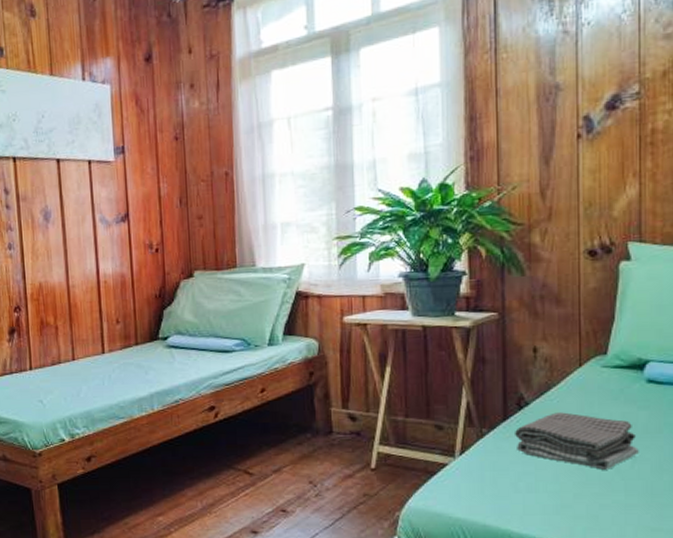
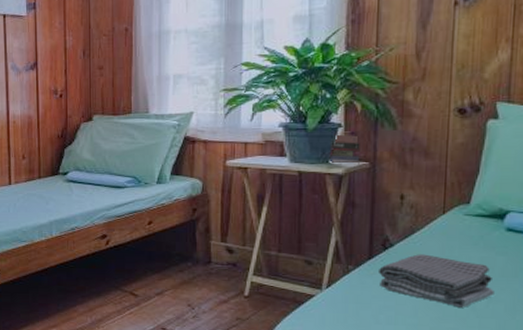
books: none [456,283,488,318] -> present [330,134,360,165]

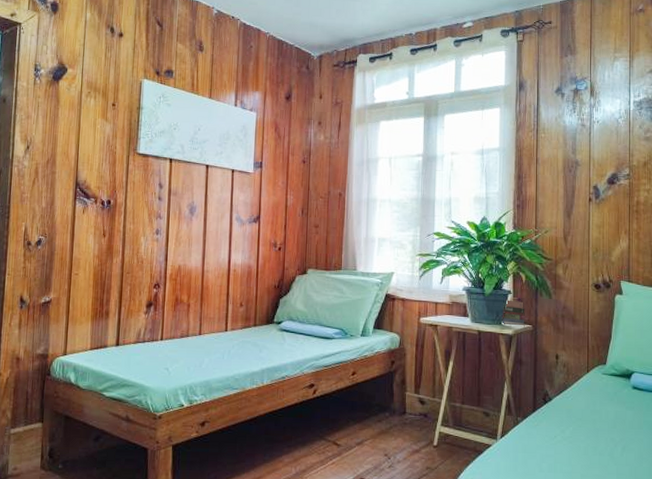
towel: present [379,254,494,308] -> none [541,408,627,456]

